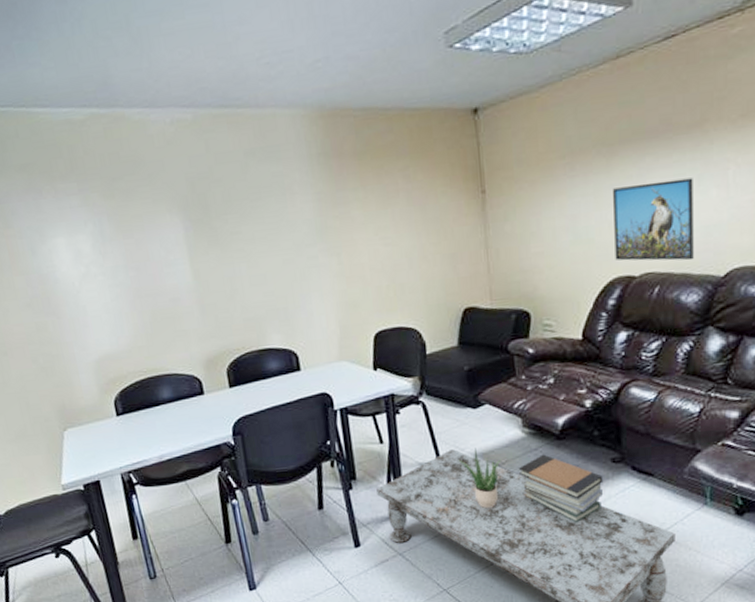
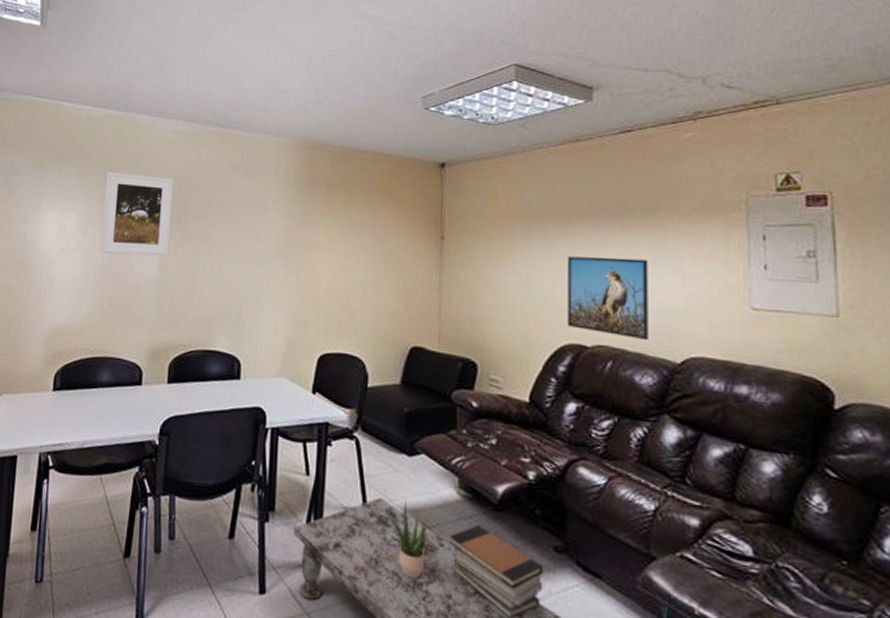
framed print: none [108,177,200,273] -> present [100,171,174,256]

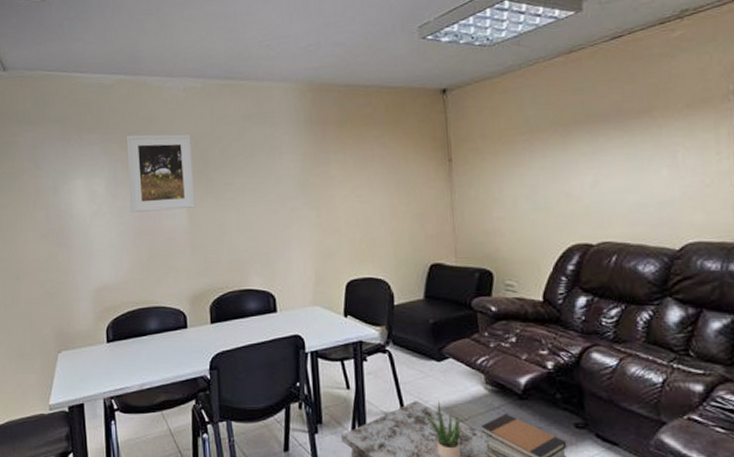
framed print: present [567,256,648,341] -> none [569,158,649,233]

